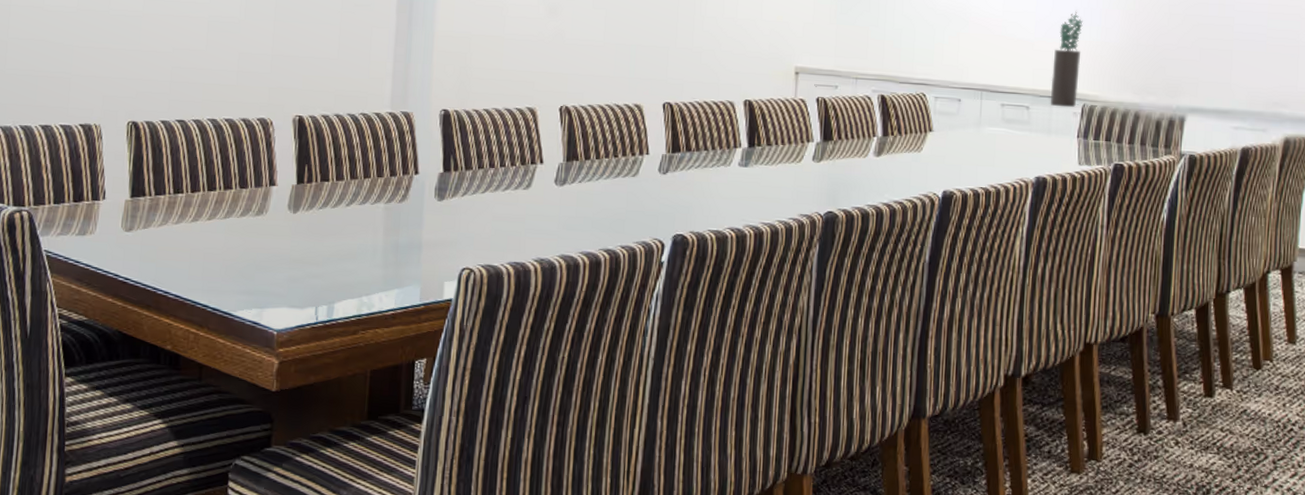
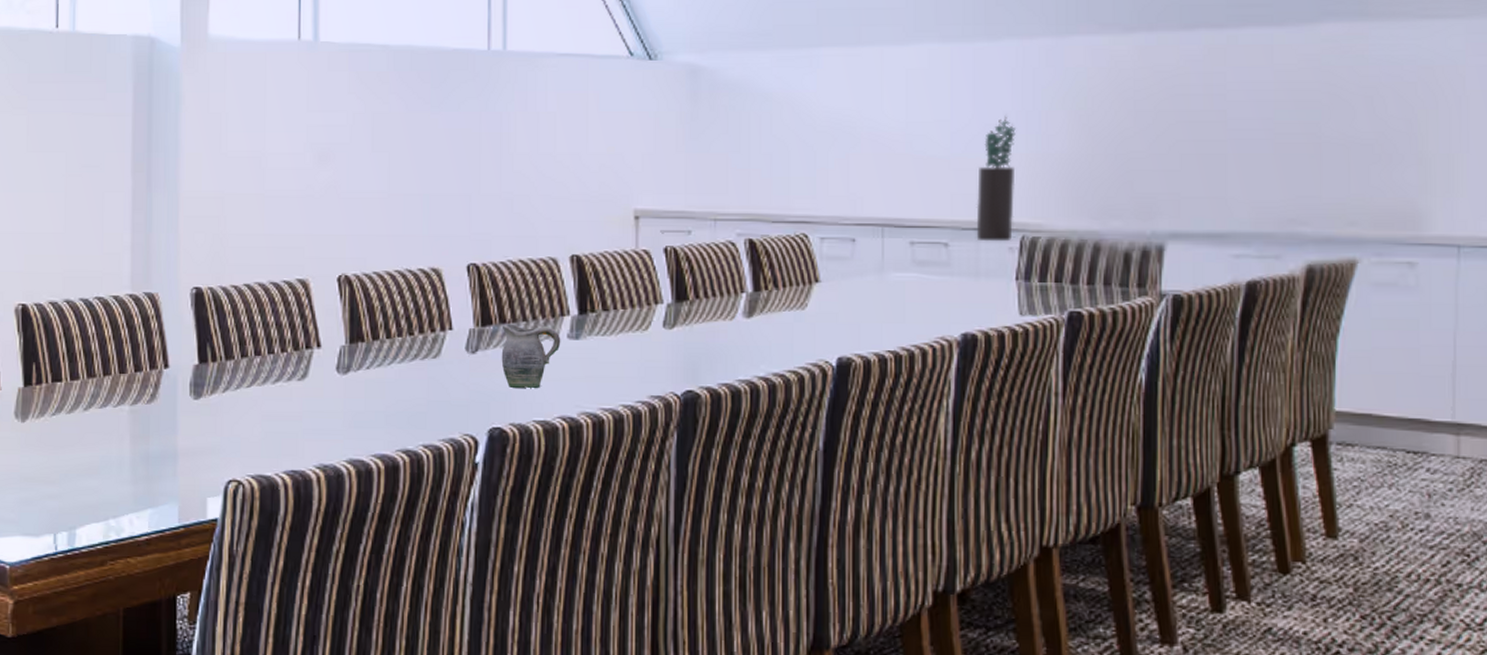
pitcher: none [686,152,734,204] -> present [501,324,561,388]

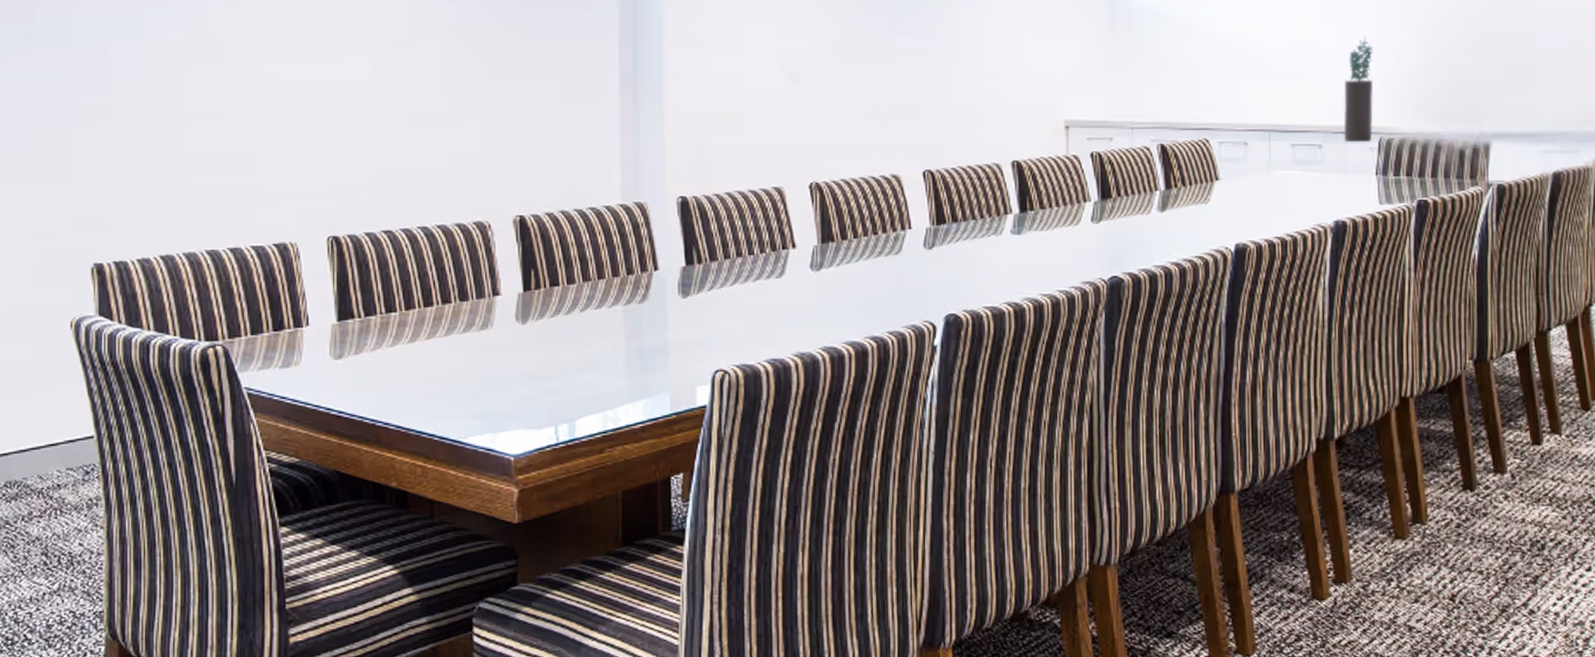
pitcher: present [501,324,561,388] -> none [954,222,1005,278]

